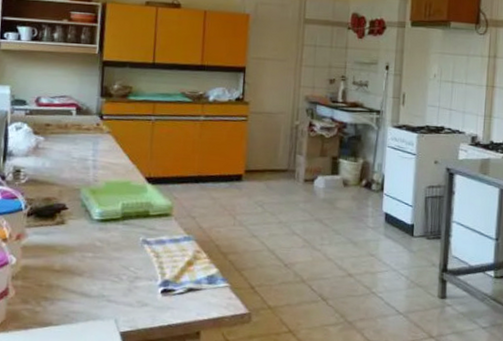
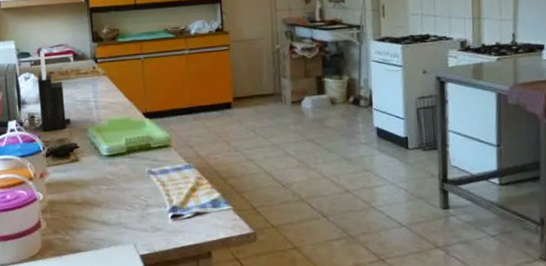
knife block: none [26,100,63,188] -> present [37,51,71,131]

